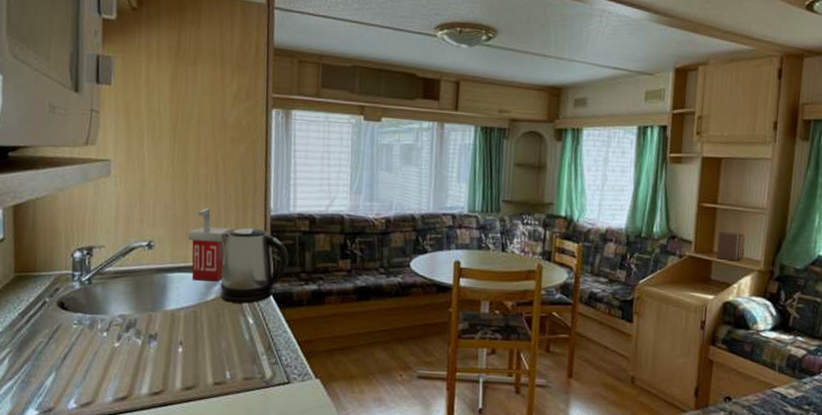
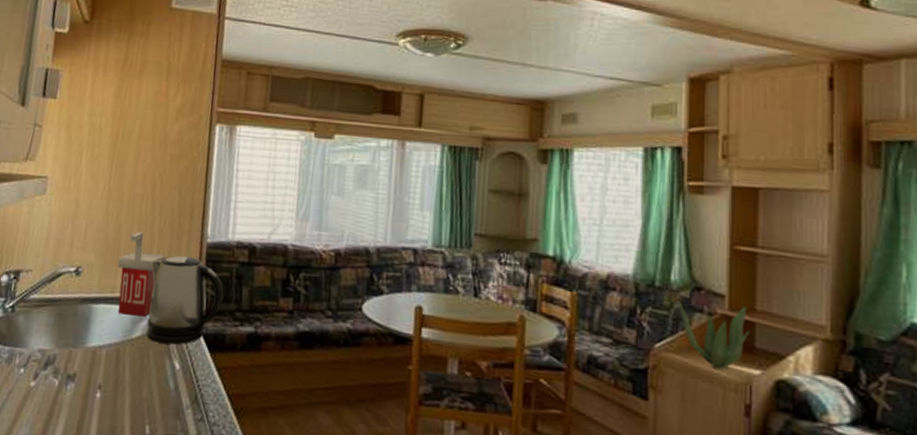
plant: none [657,246,708,297] -> present [677,300,750,369]
books: present [717,231,745,261] -> none [761,284,801,325]

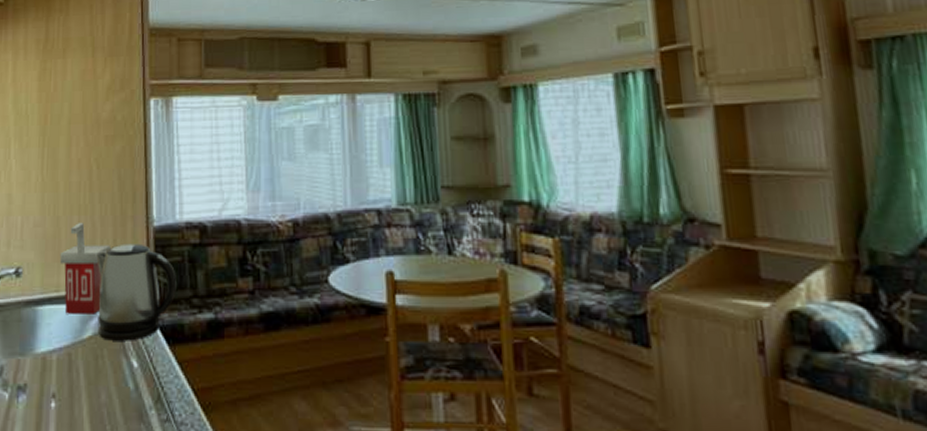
plant: present [677,300,750,369] -> none [669,234,753,306]

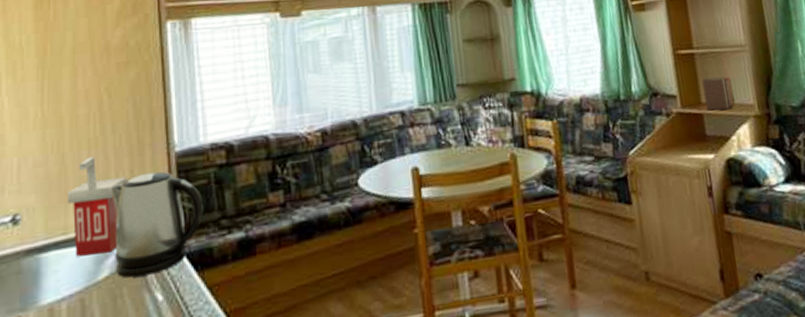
books: none [759,207,807,250] -> present [702,77,735,111]

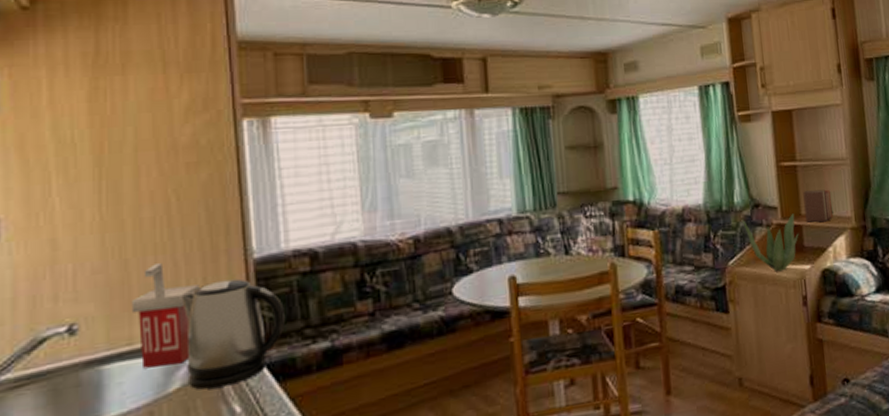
plant: none [640,102,700,162] -> present [741,213,799,272]

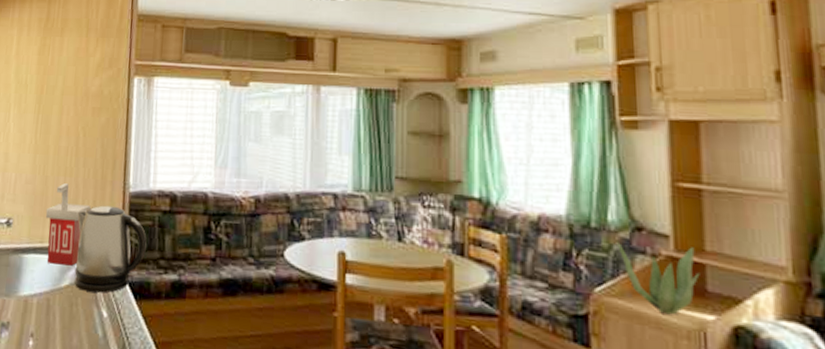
books: present [803,189,834,223] -> none [709,222,757,266]

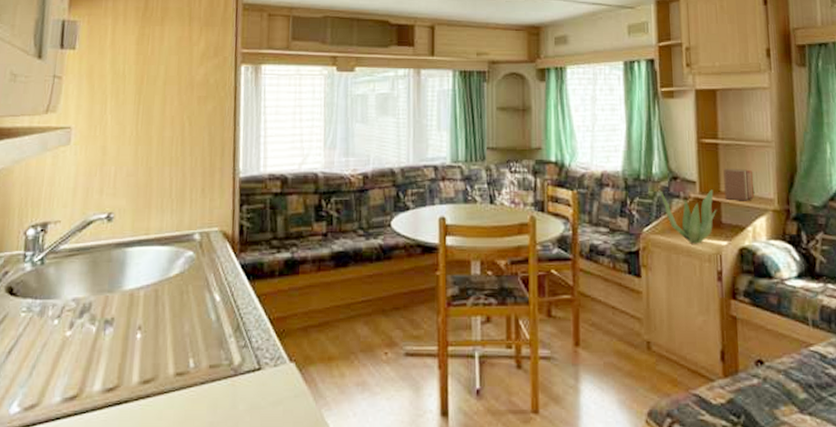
soap dispenser: present [45,183,91,266] -> none [150,173,199,255]
kettle: present [75,205,147,293] -> none [184,192,259,278]
books: none [709,222,757,266] -> present [723,169,755,201]

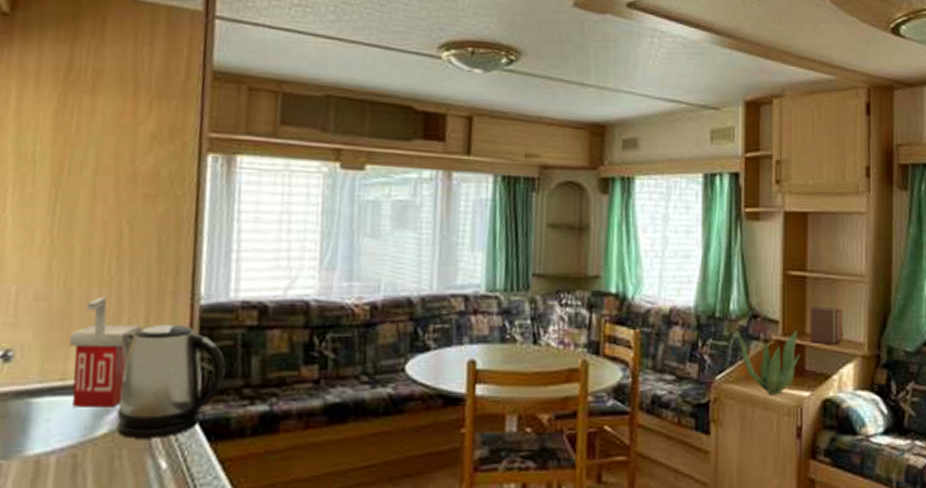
soap dispenser: none [150,173,199,255] -> present [68,297,141,407]
kettle: none [184,192,259,278] -> present [117,324,225,438]

